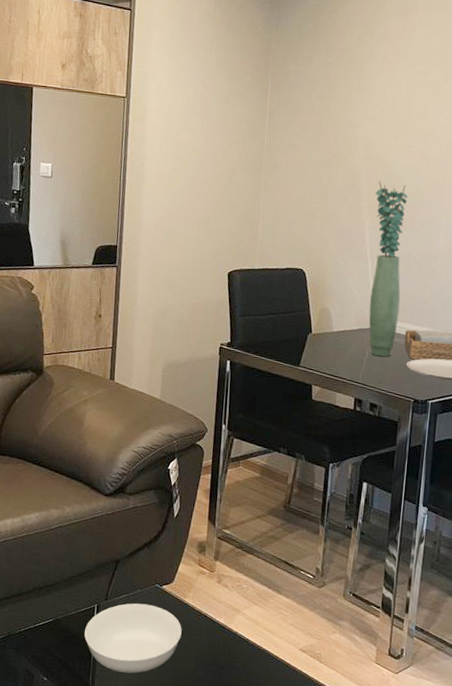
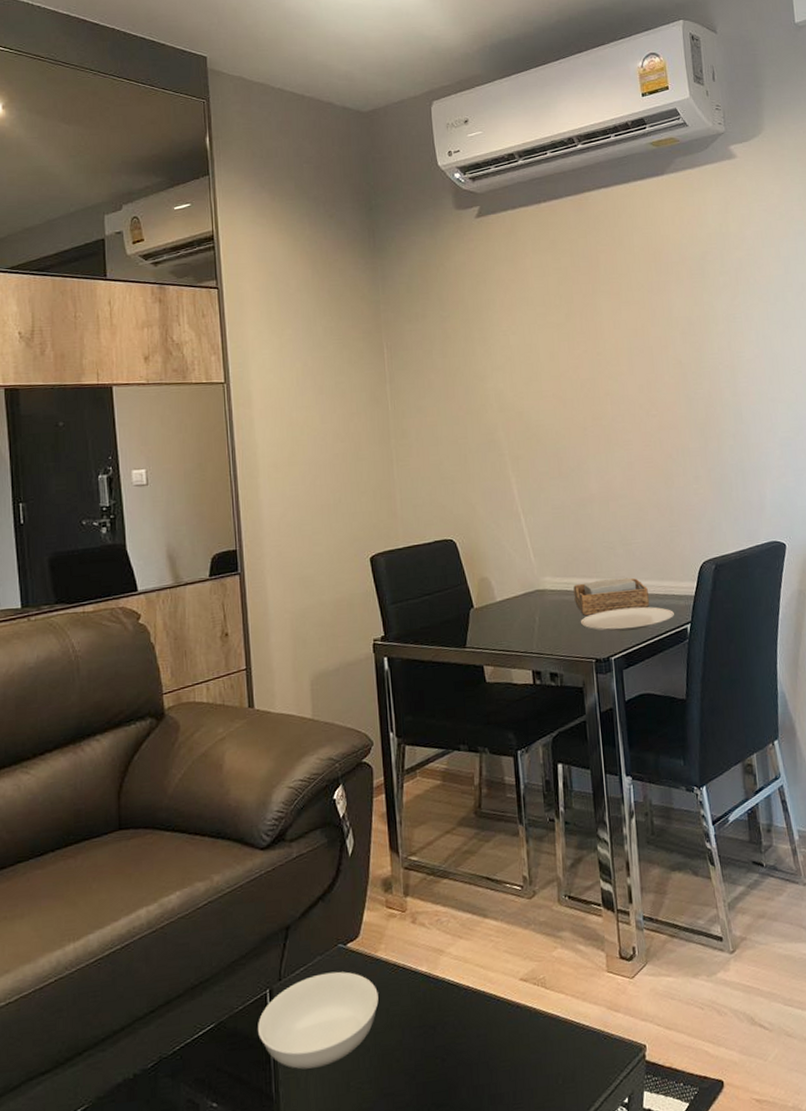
vase: present [369,181,407,357] -> none [516,431,564,620]

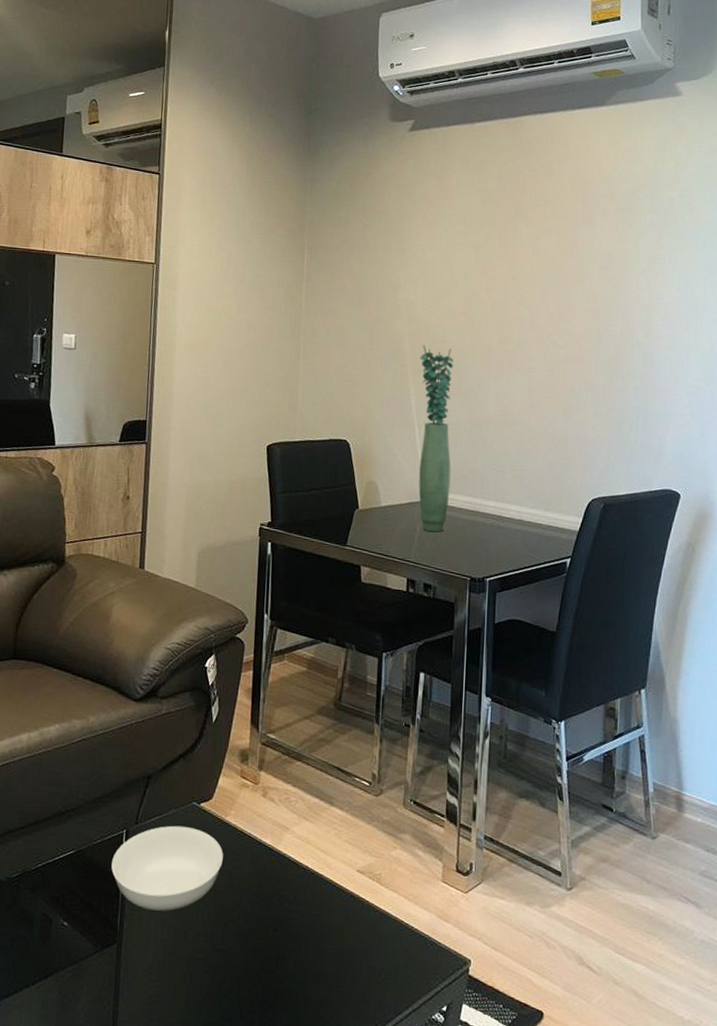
vase: none [516,431,564,620] -> present [418,345,453,533]
napkin holder: present [573,578,649,616] -> none [457,501,532,536]
plate: present [580,606,674,632] -> none [460,531,555,556]

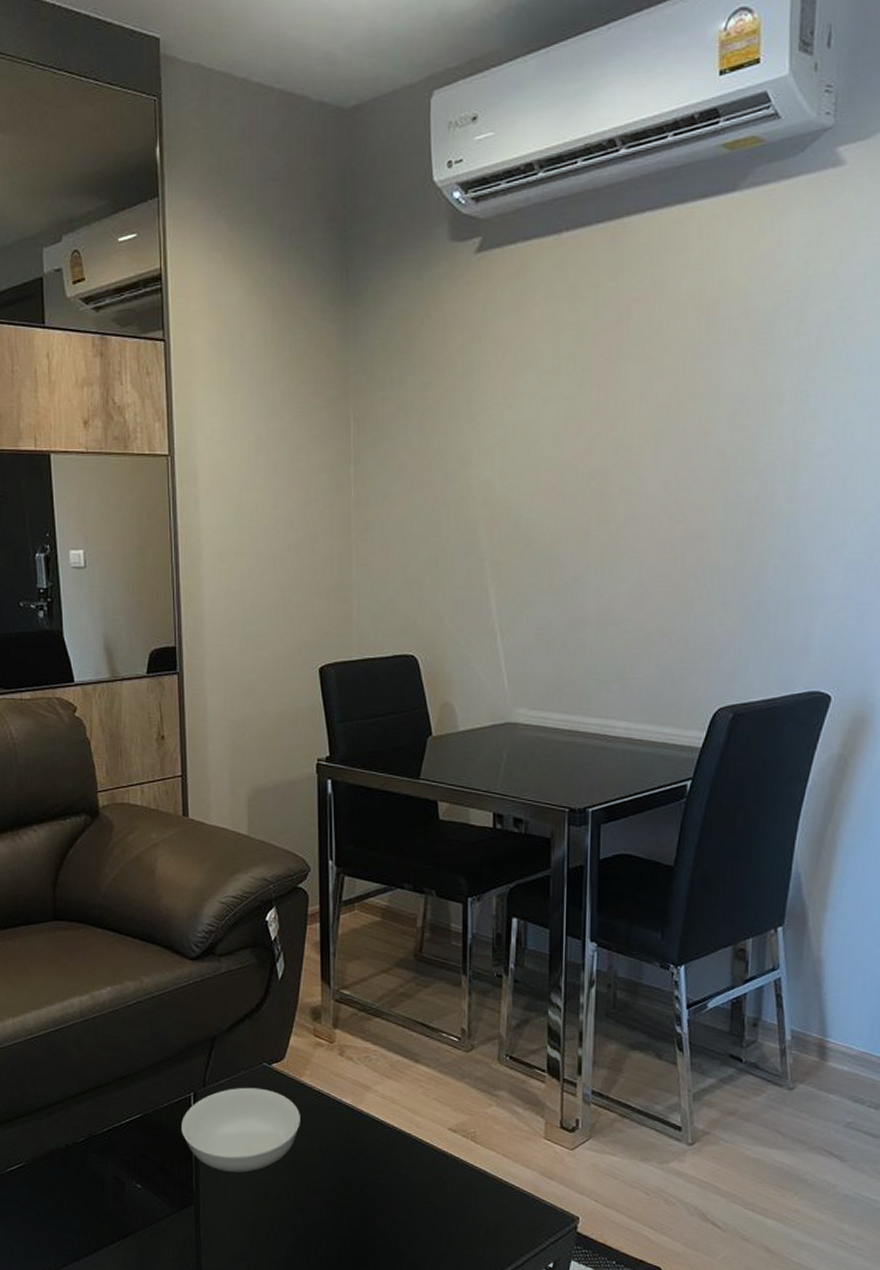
vase: present [418,345,453,533] -> none [500,532,543,758]

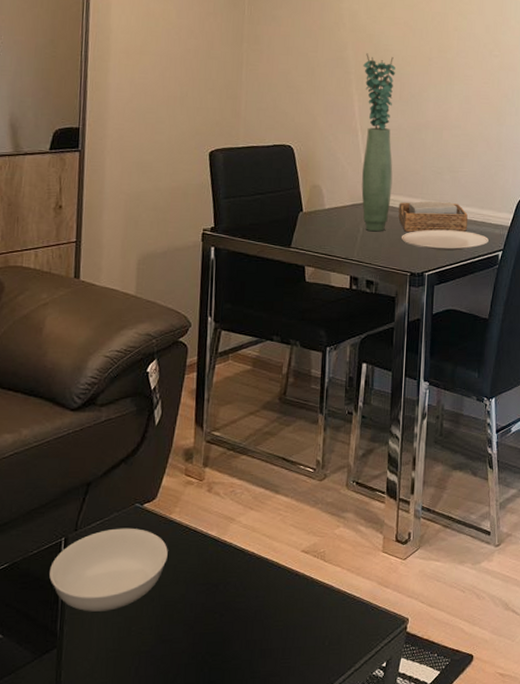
vase: none [500,532,543,758] -> present [361,53,395,232]
napkin holder: none [551,718,643,758] -> present [398,201,468,233]
plate: none [555,753,672,780] -> present [401,229,489,251]

